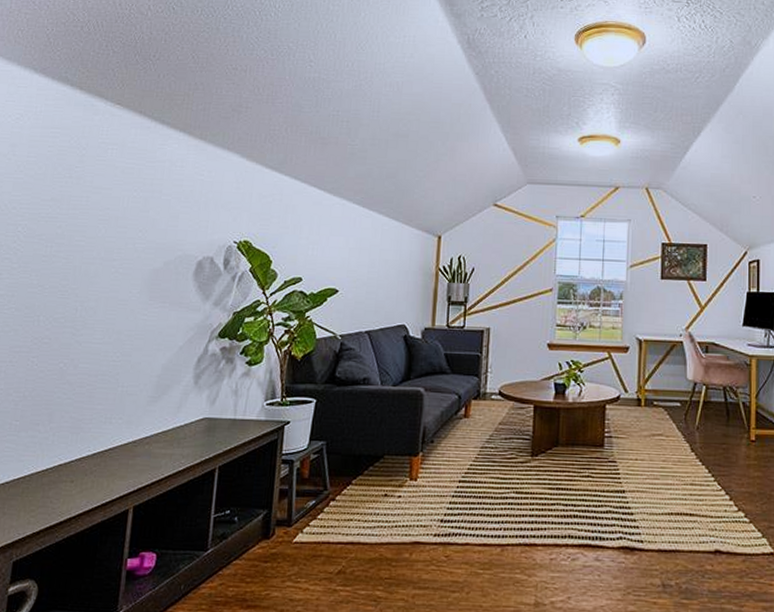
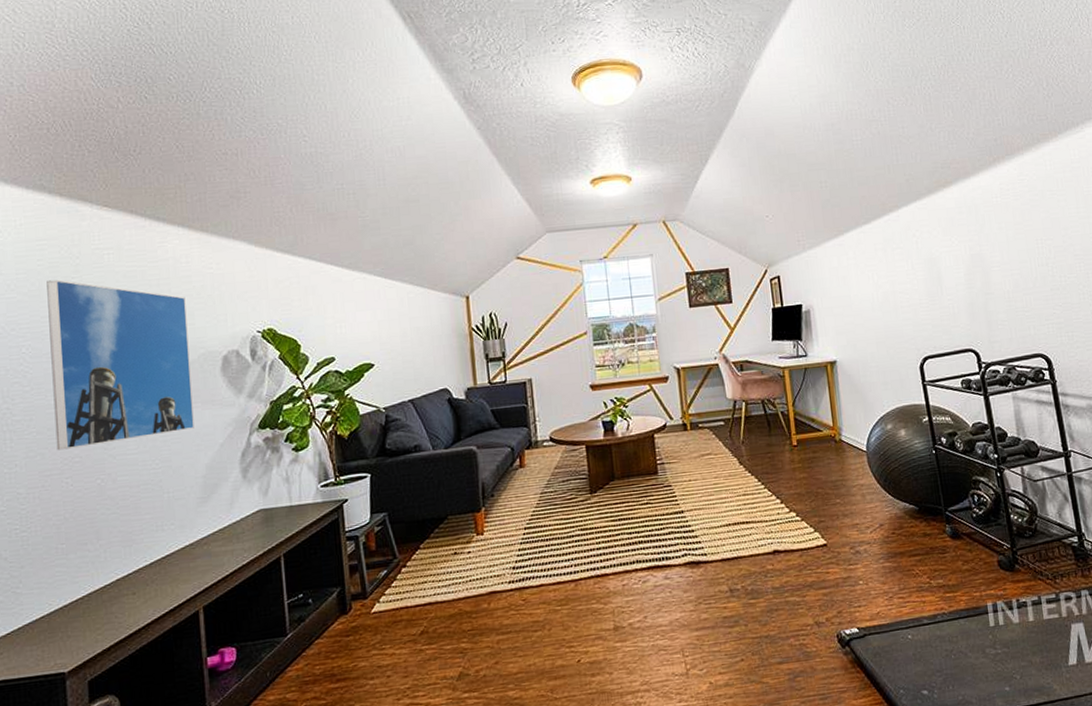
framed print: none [30,166,174,330] -> present [46,279,194,451]

